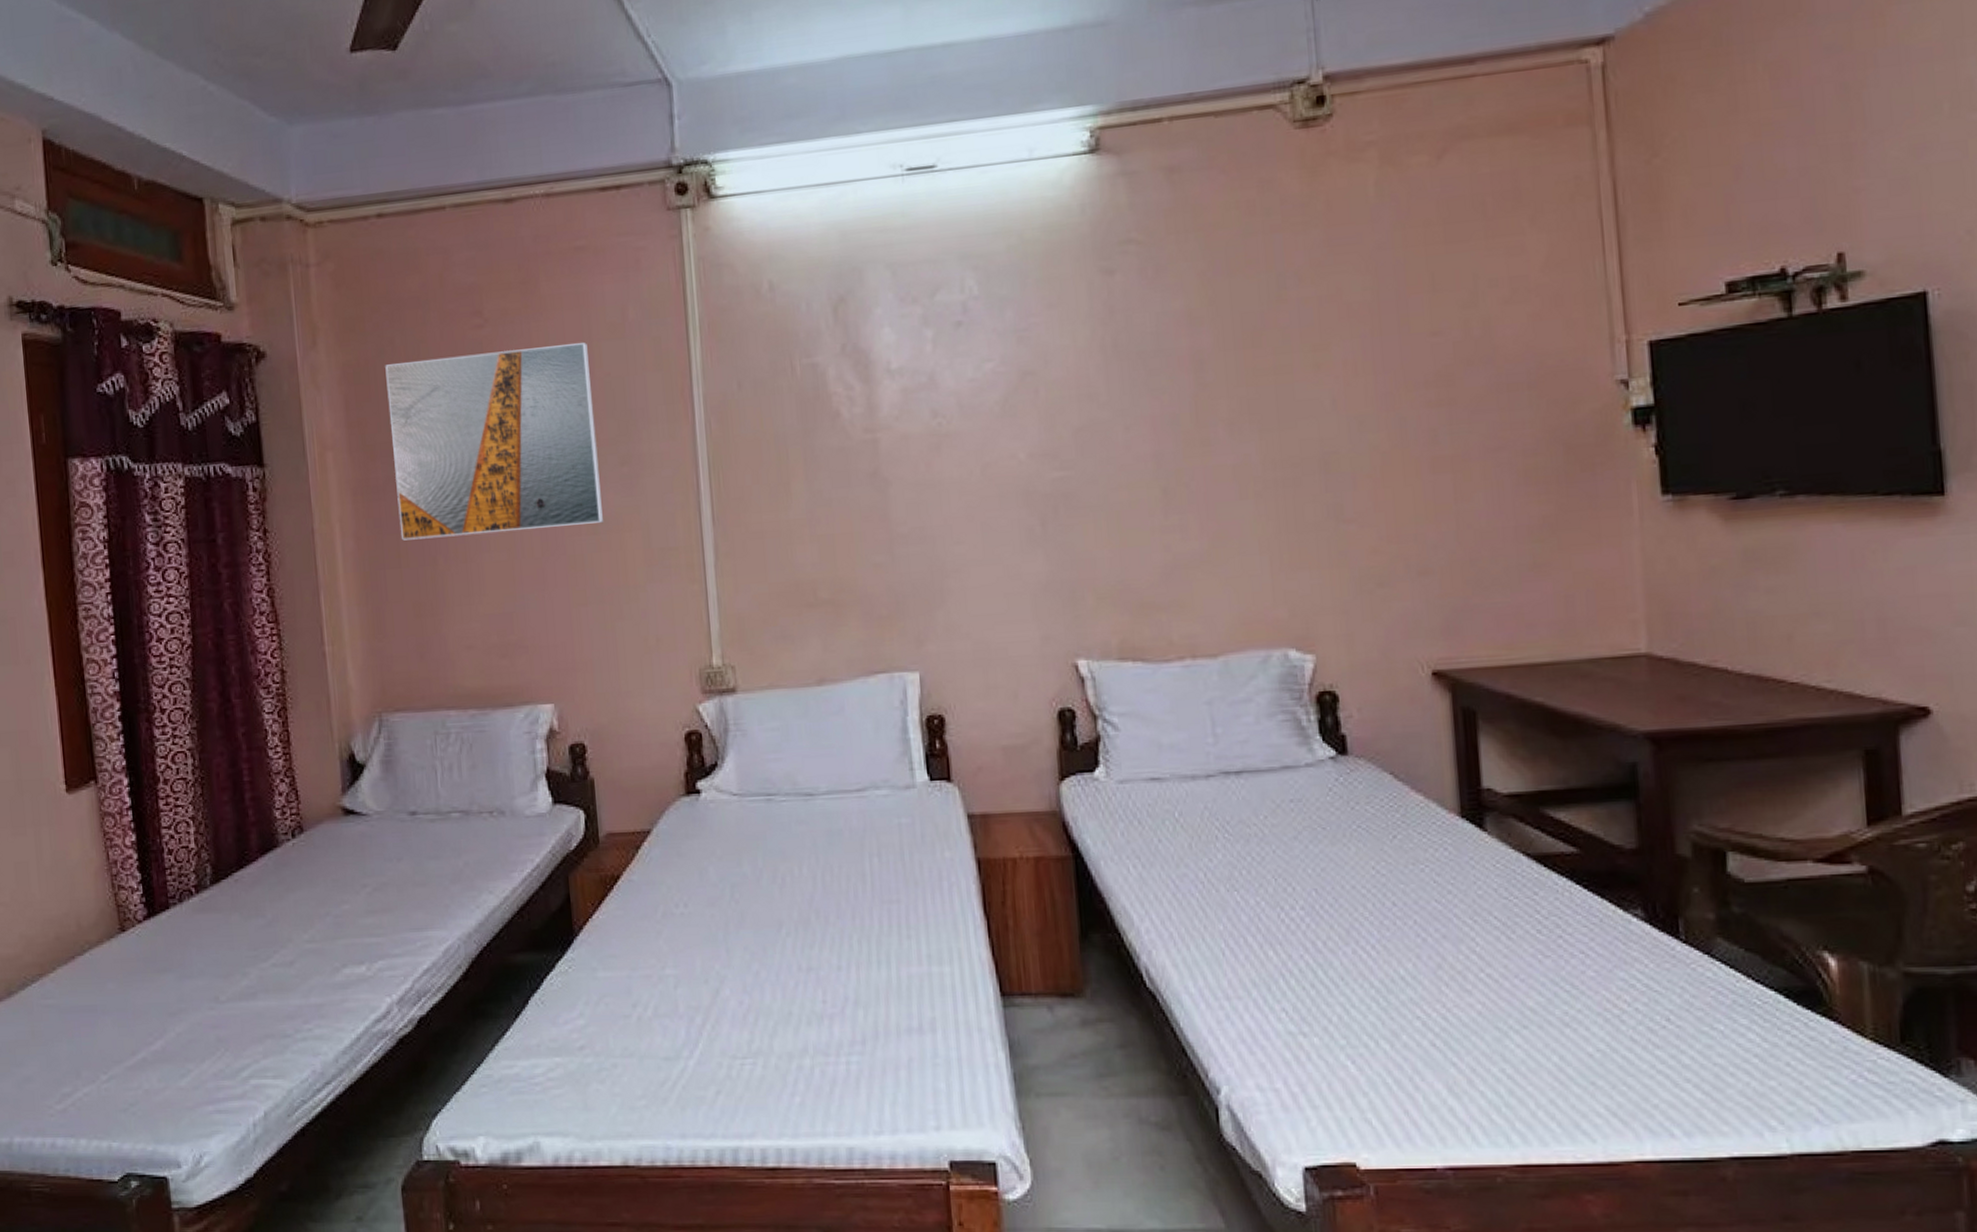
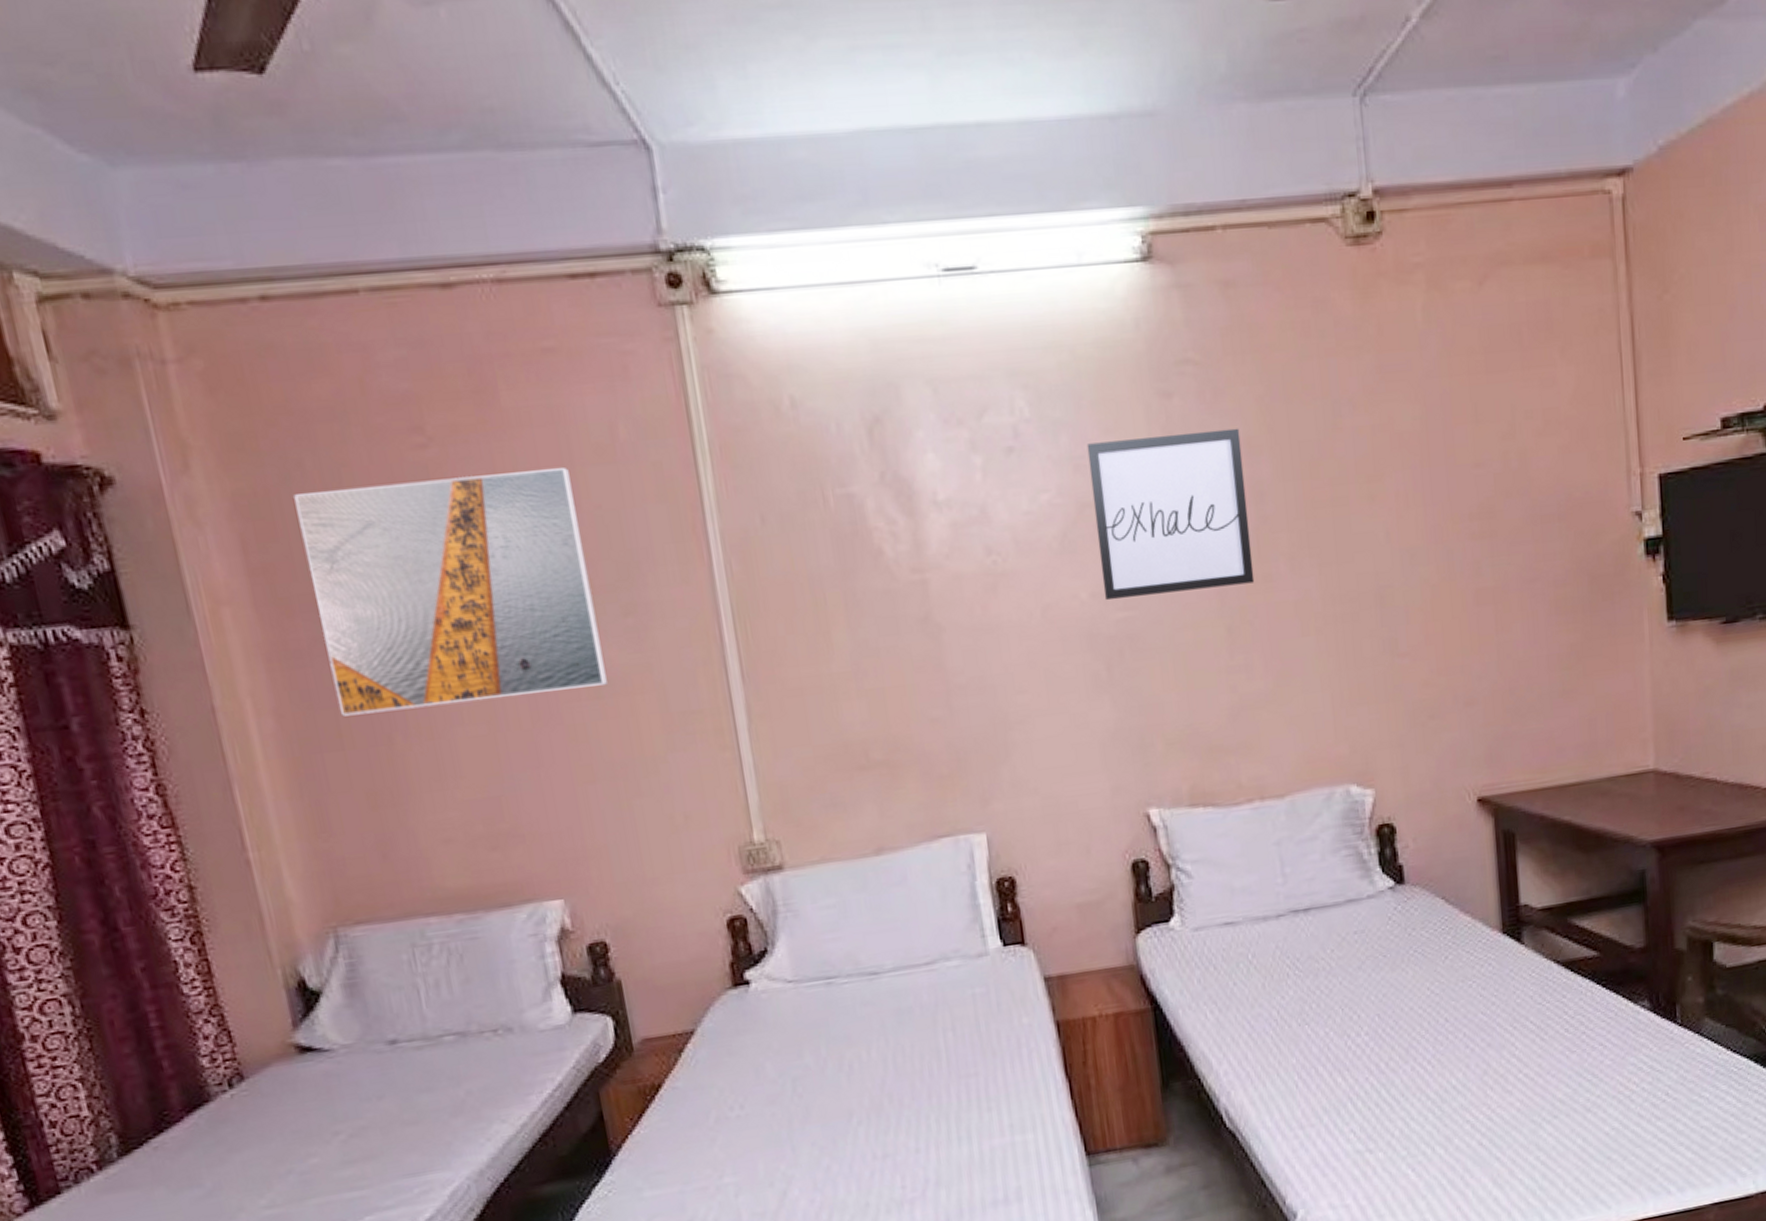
wall art: none [1030,301,1192,461] -> present [1086,428,1255,601]

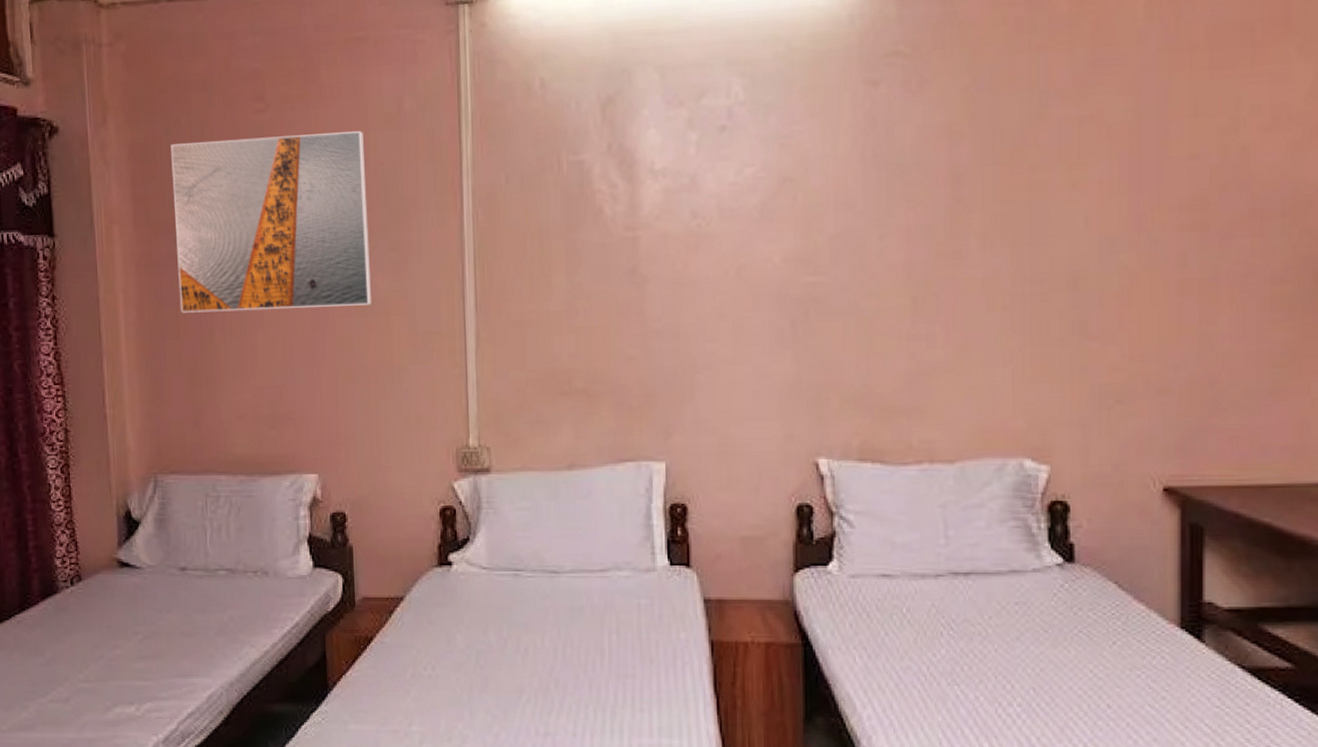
wall art: present [1086,428,1255,601] -> none [793,115,944,266]

